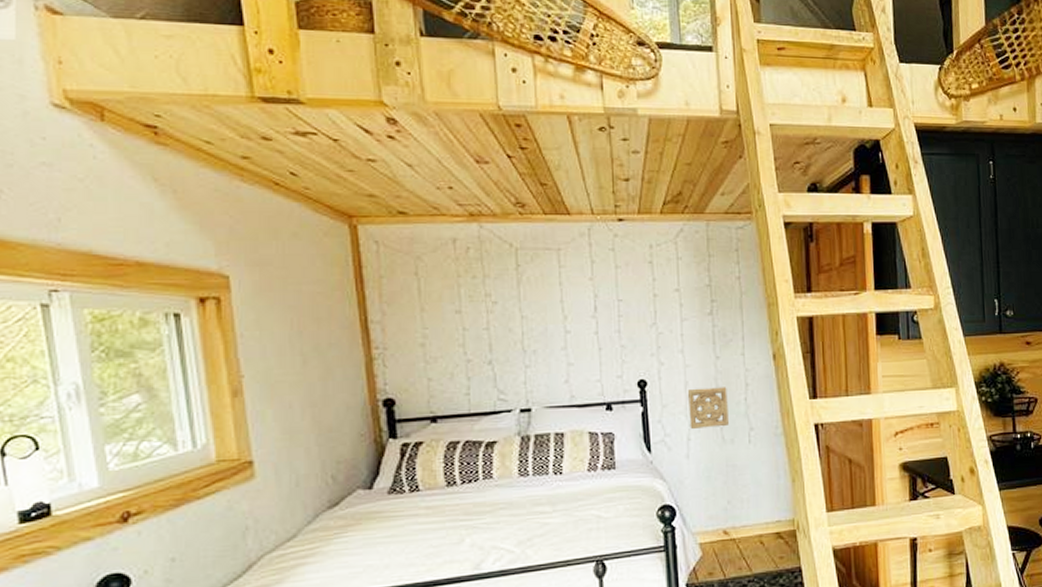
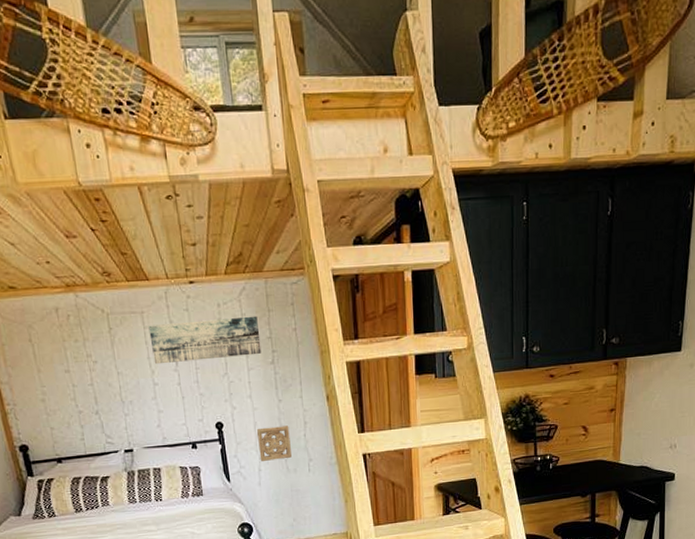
wall art: none [565,260,698,309] -> present [148,315,262,365]

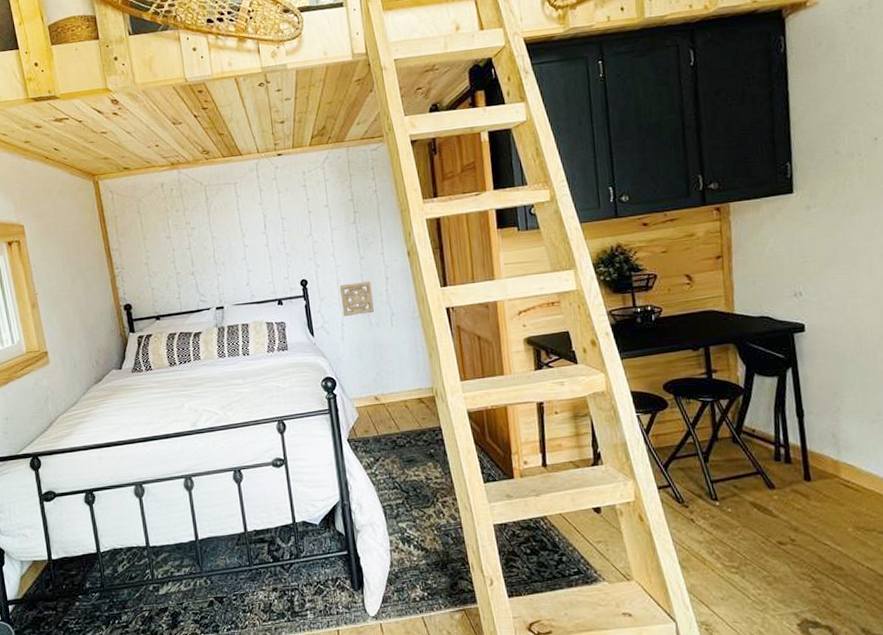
wall art: present [148,315,262,365] -> none [241,180,344,229]

